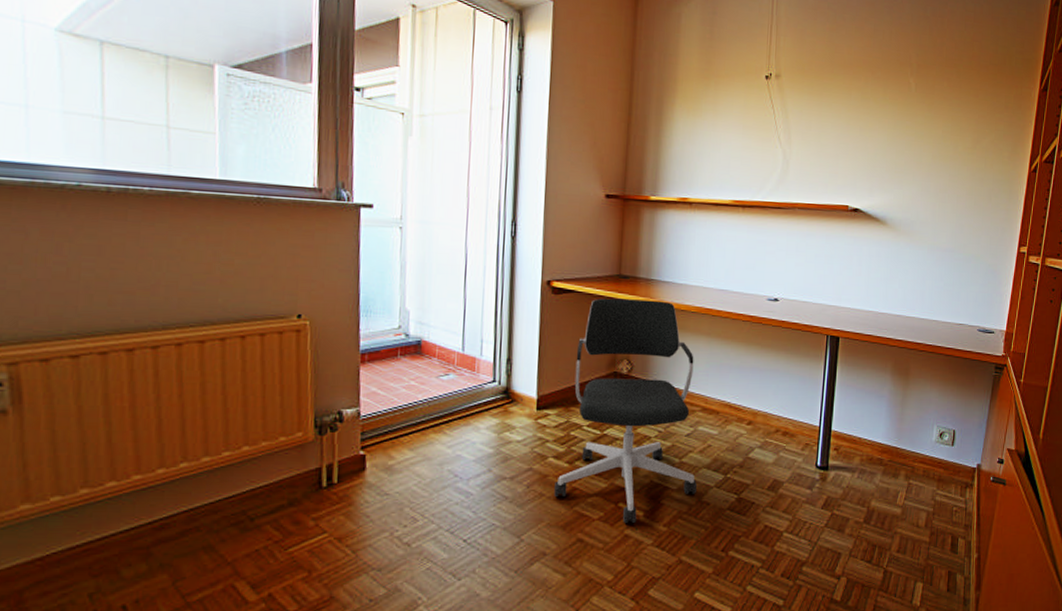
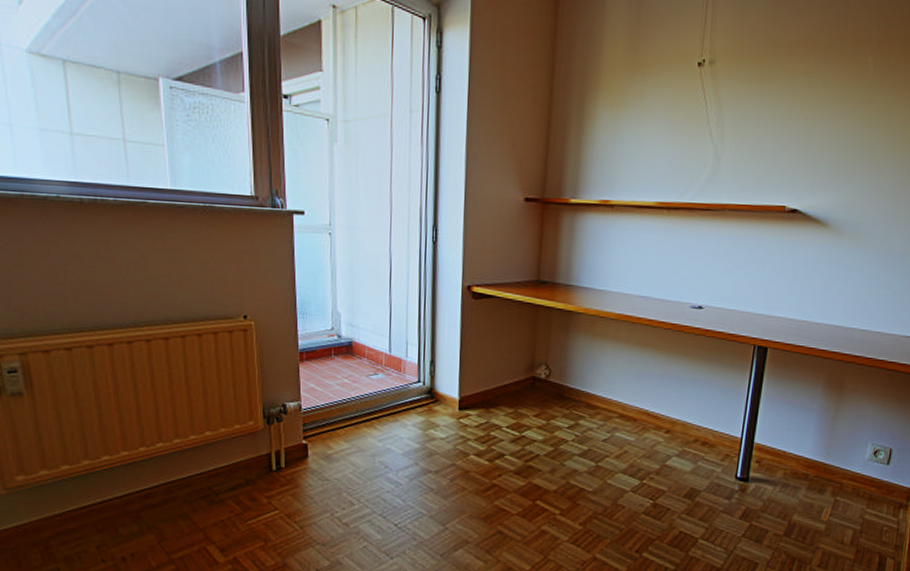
office chair: present [554,298,698,523] -> none [476,303,613,520]

